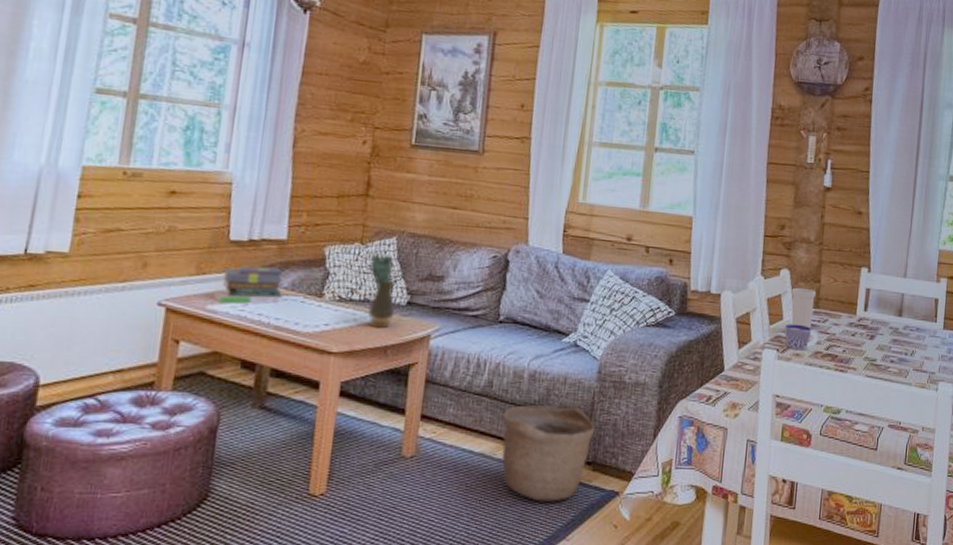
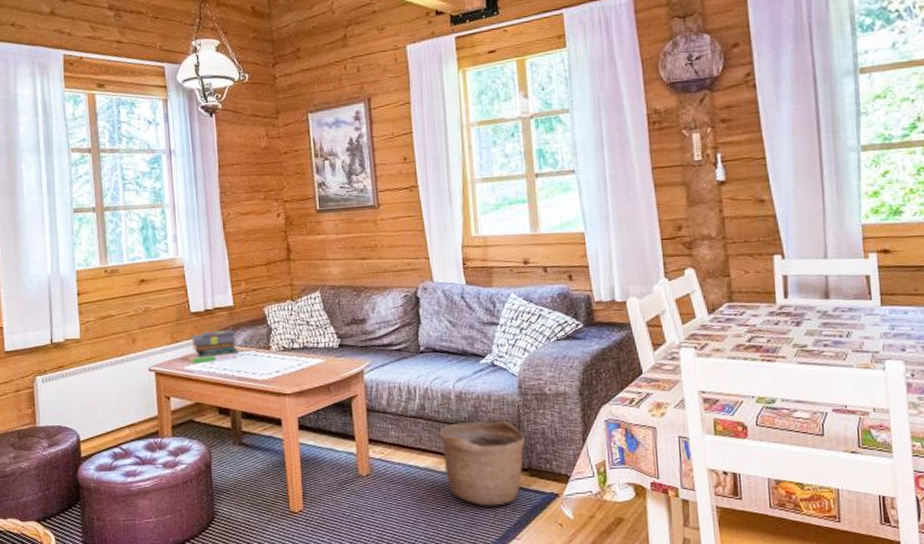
vase: present [366,252,396,329] -> none [301,305,331,370]
cup: present [784,323,818,352] -> none [698,320,738,347]
cup: present [791,287,817,329] -> none [700,284,728,323]

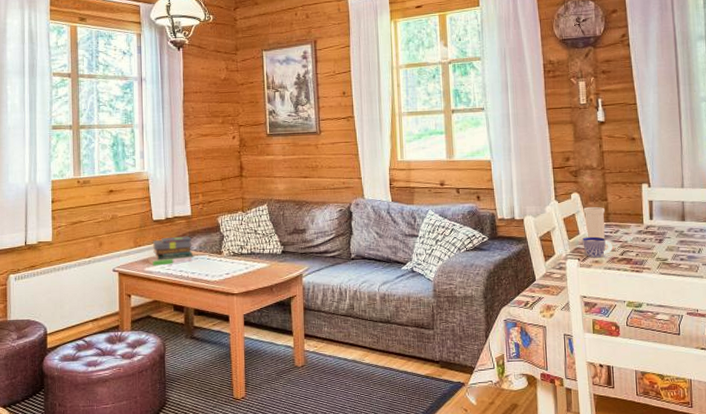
basket: present [439,421,526,506] -> none [365,319,438,394]
cup: none [698,320,738,347] -> present [582,236,613,259]
cup: none [700,284,728,323] -> present [583,206,606,240]

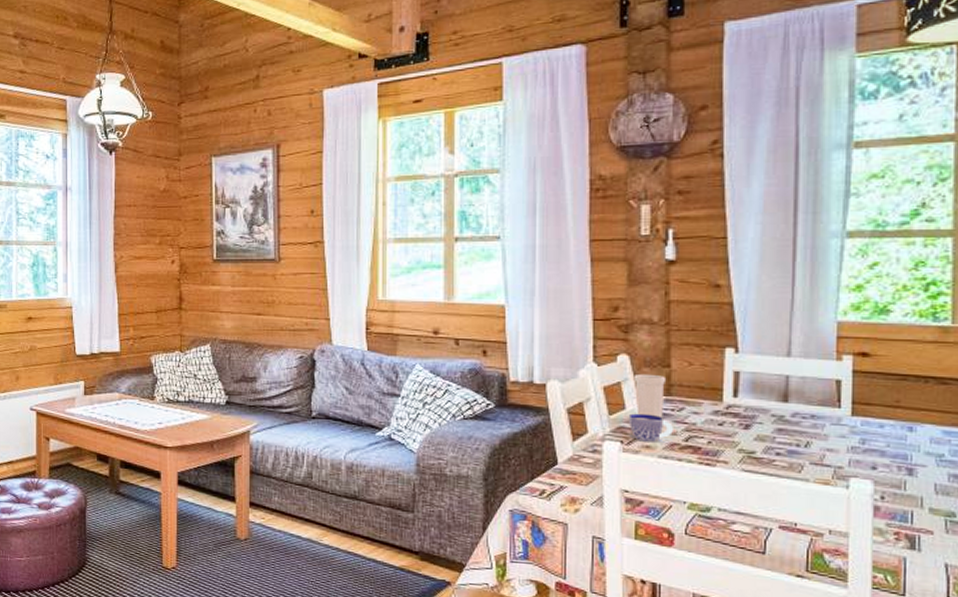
books: present [148,236,193,266] -> none [69,375,120,408]

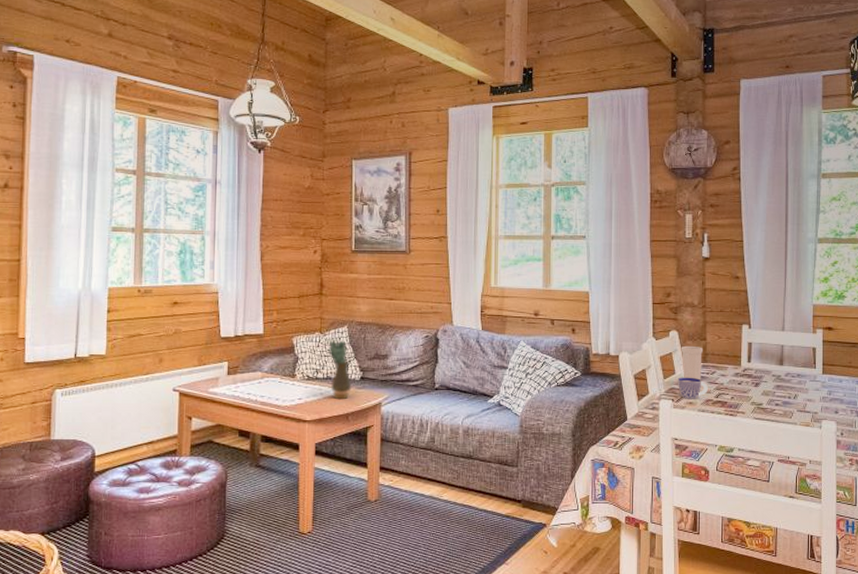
vase: none [188,358,216,426] -> present [327,339,352,400]

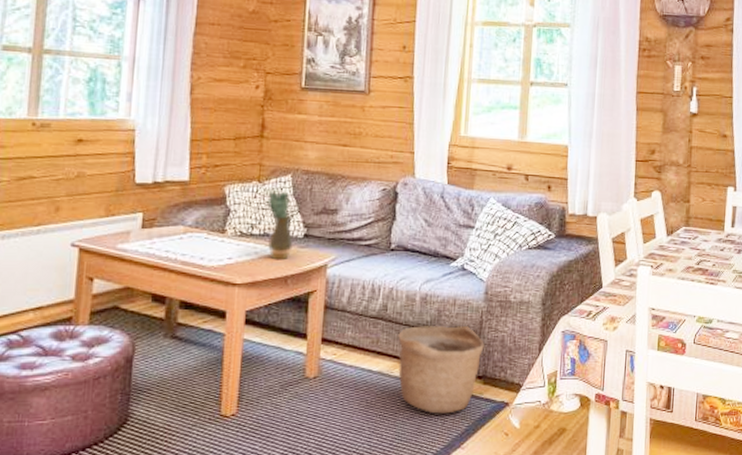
basket: none [445,454,522,533] -> present [398,325,484,414]
cup: present [677,377,708,400] -> none [657,241,689,267]
cup: present [681,345,704,381] -> none [663,207,687,246]

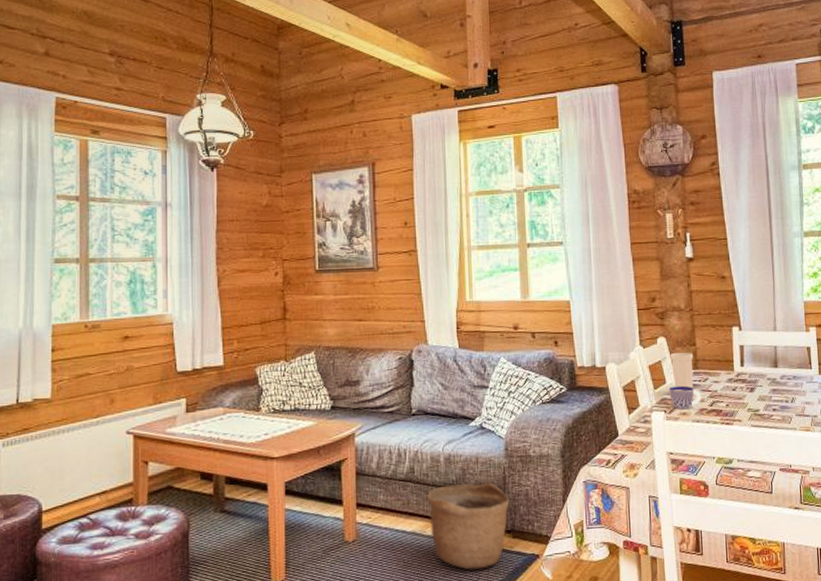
vase: present [266,189,293,260] -> none [294,366,322,433]
cup: none [657,241,689,267] -> present [668,385,701,411]
cup: none [663,207,687,246] -> present [670,352,694,389]

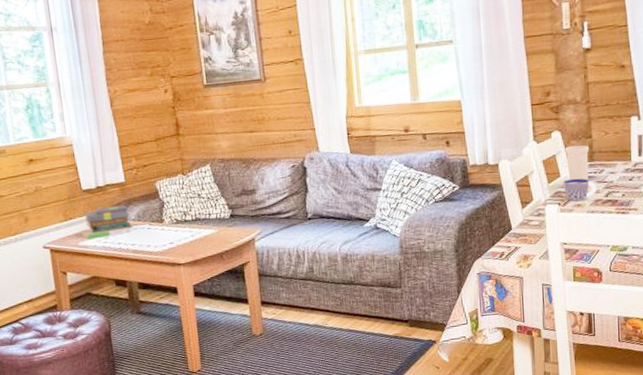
books: none [170,390,225,426] -> present [81,205,132,240]
basket: present [427,483,510,570] -> none [327,278,406,356]

